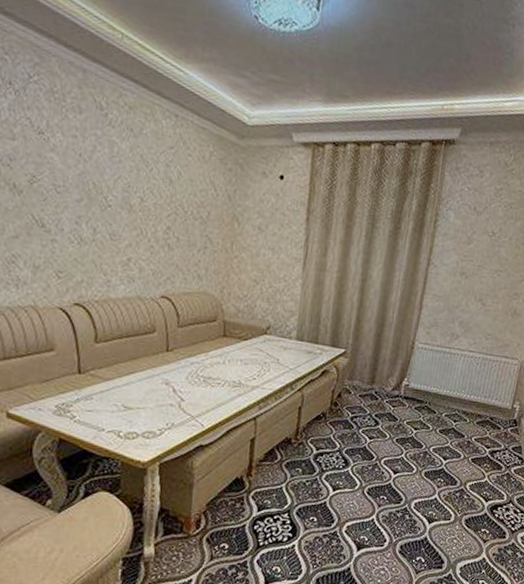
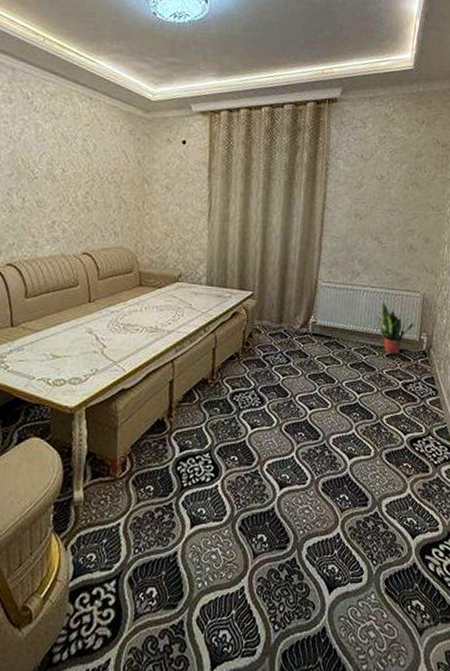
potted plant: none [471,367,509,422] -> present [376,301,415,354]

